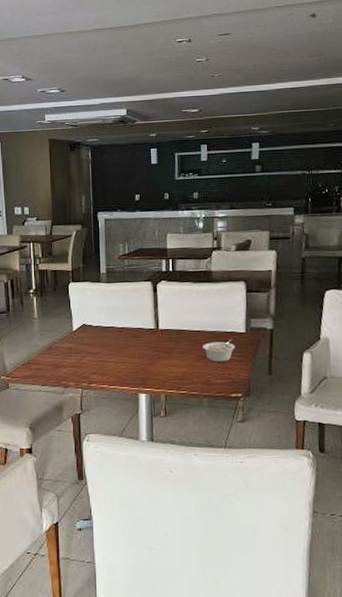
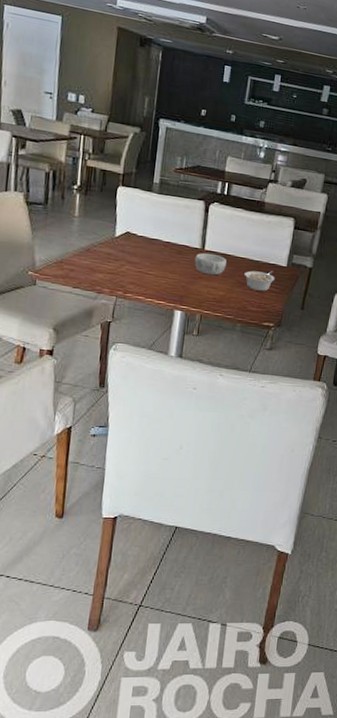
decorative bowl: none [150,331,183,354] -> present [194,253,227,276]

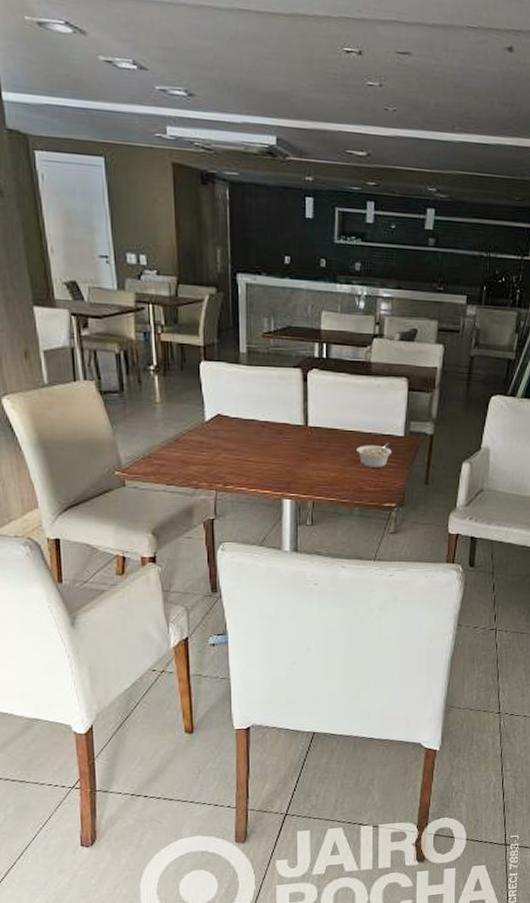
decorative bowl: present [194,253,227,276] -> none [298,429,335,455]

